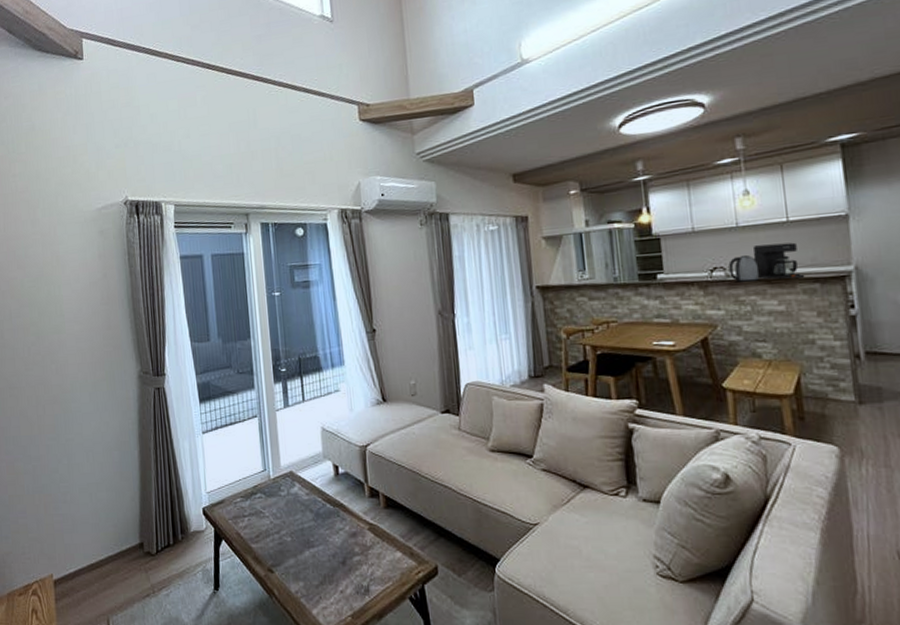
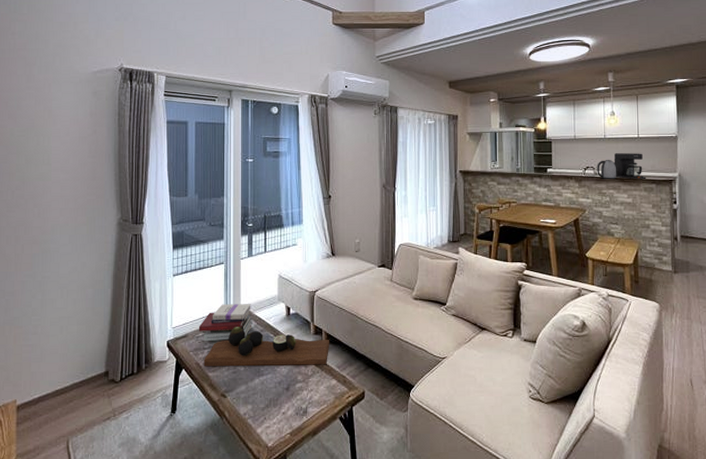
books: none [235,463,296,508] -> present [198,304,252,342]
decorative tray: none [245,490,390,537] -> present [204,327,329,367]

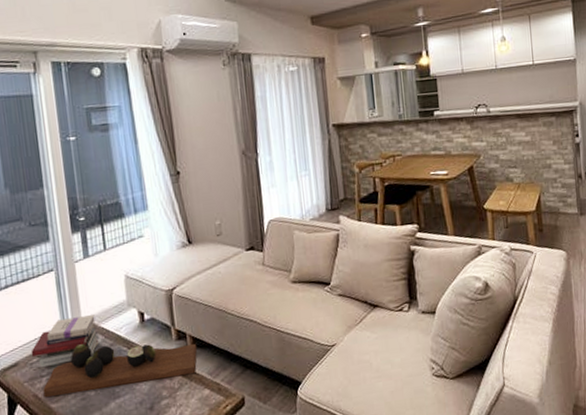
kettle: present [597,159,616,180] -> none [489,93,512,118]
coffee maker: present [614,153,647,180] -> none [507,82,545,115]

